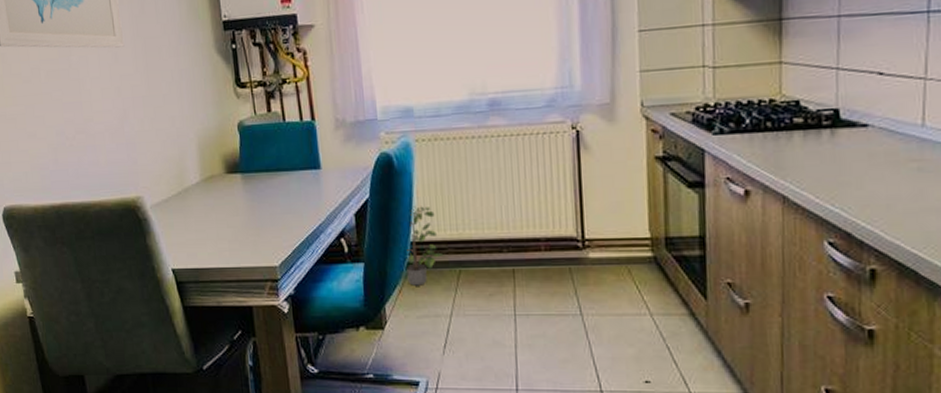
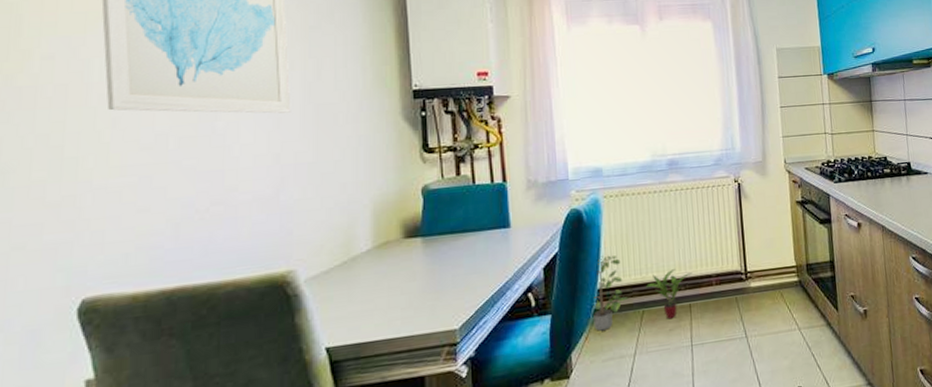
potted plant: none [462,228,517,283] -> present [645,269,693,319]

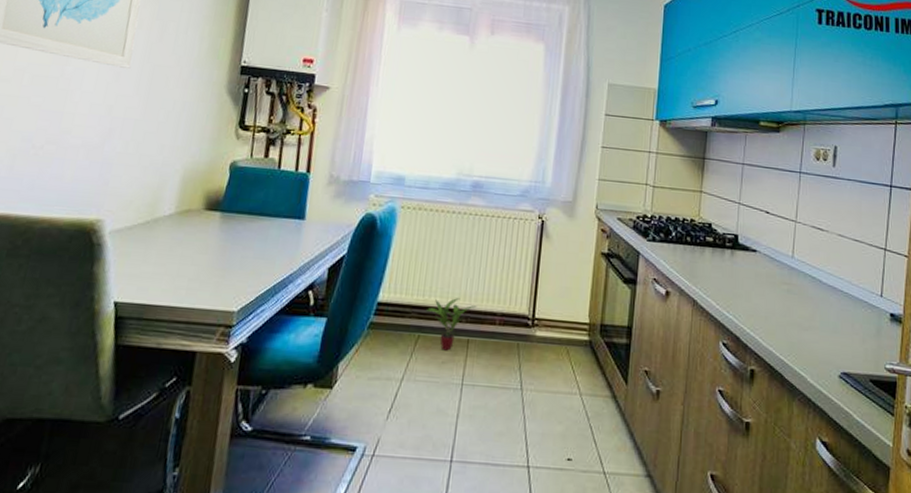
potted plant: present [593,255,630,331] -> none [366,268,408,347]

